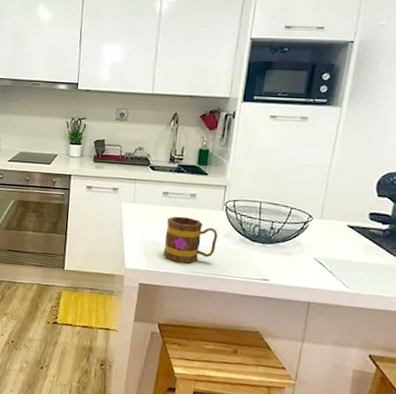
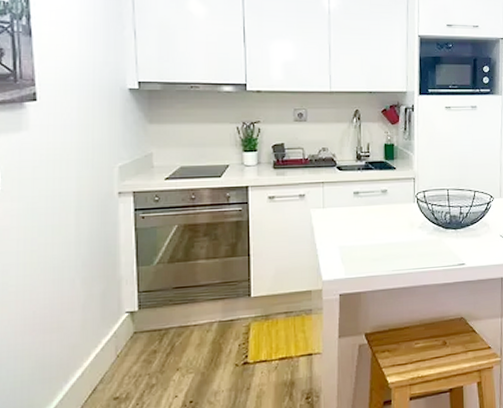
mug: present [163,216,218,264] -> none [360,214,413,264]

